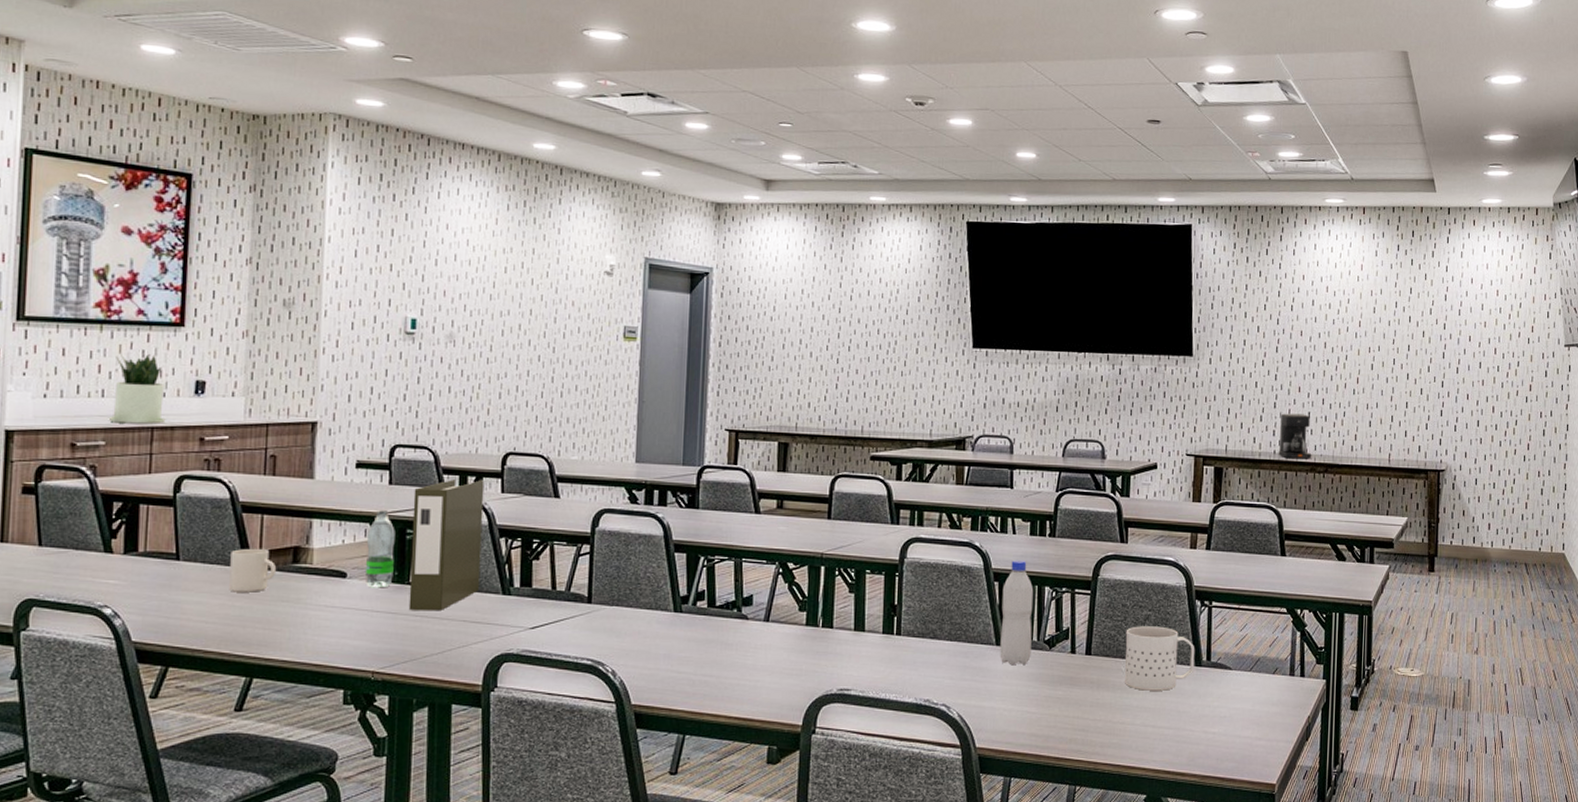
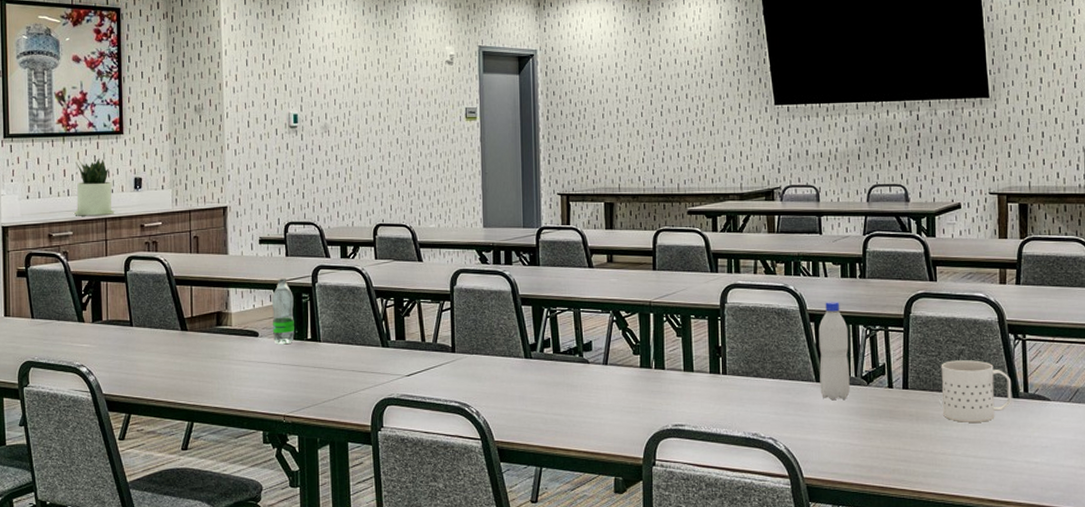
cup: present [229,548,277,592] -> none [170,314,205,351]
binder: present [408,480,485,610] -> none [305,249,363,362]

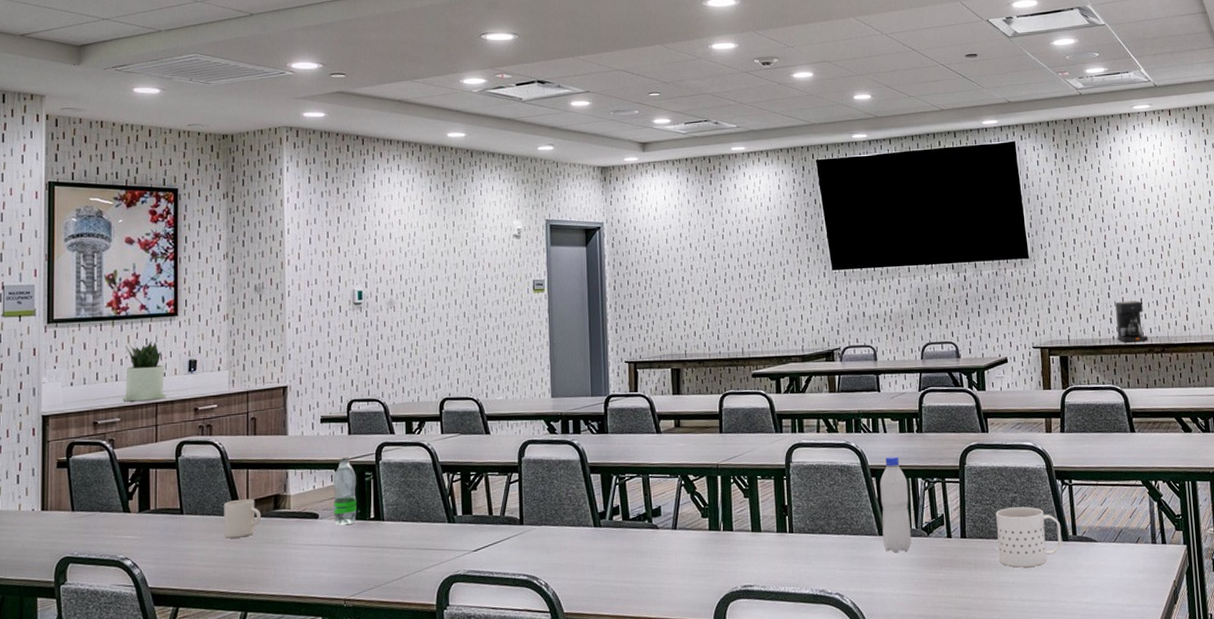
cup: none [170,314,205,351] -> present [224,498,262,538]

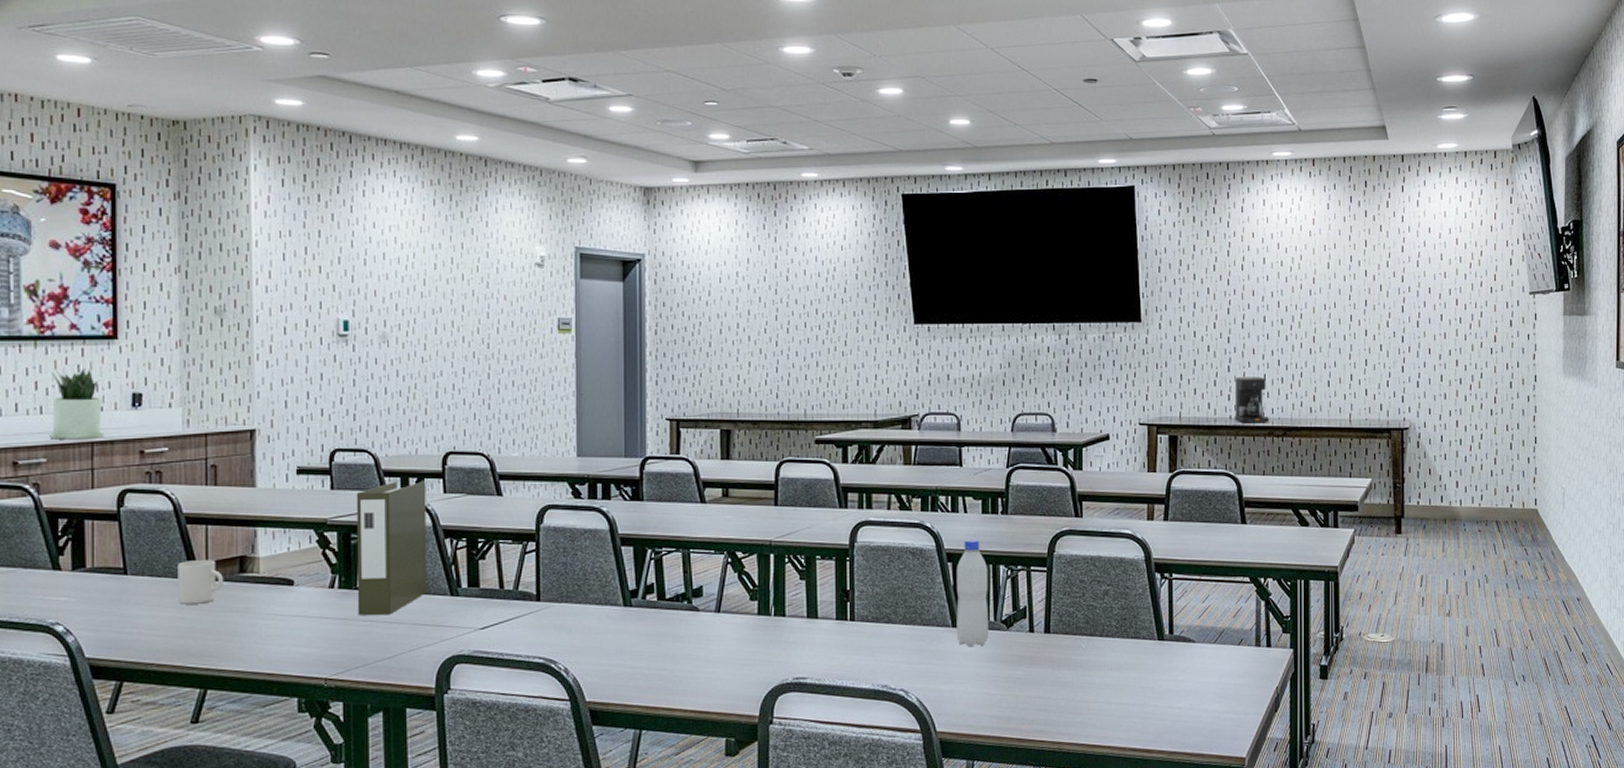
bottle: present [333,457,357,526] -> none [311,516,340,595]
binder: none [369,424,429,542] -> present [356,481,427,615]
mug: present [995,506,1063,568] -> none [1084,601,1157,668]

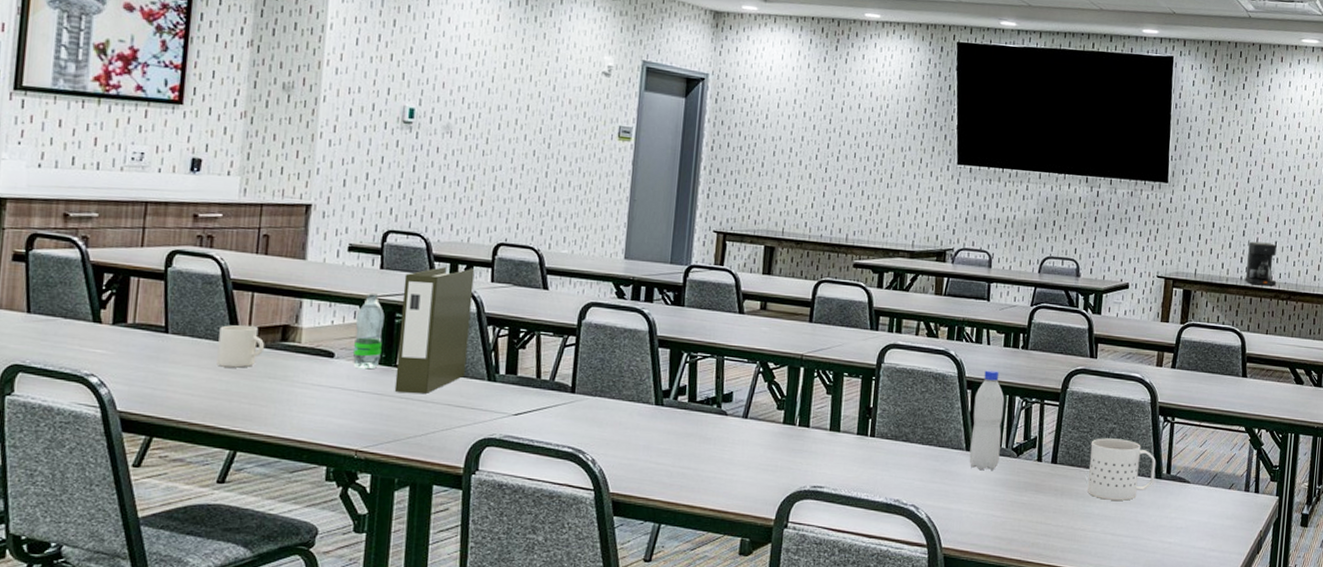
planter: present [48,369,107,440] -> none [102,129,162,199]
bottle: none [311,516,340,595] -> present [352,293,385,370]
mug: none [1084,601,1157,668] -> present [1087,438,1157,501]

